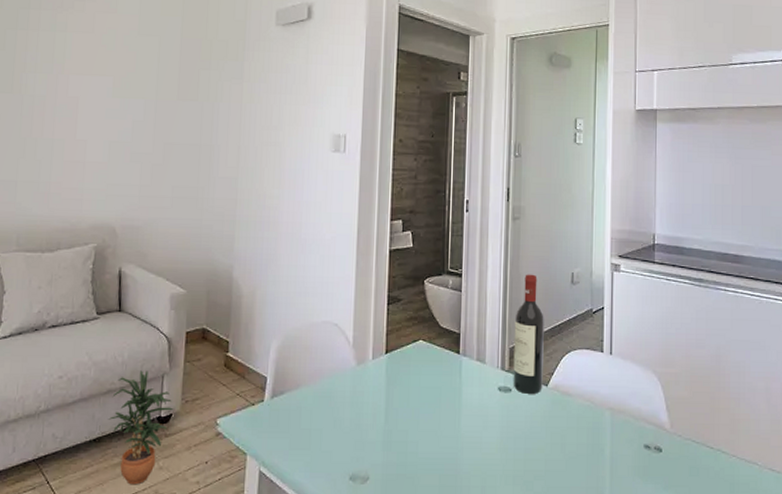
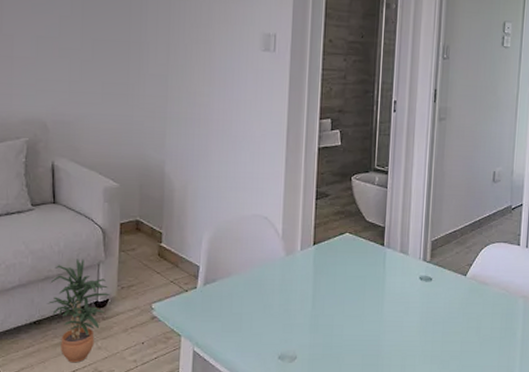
wine bottle: present [513,274,544,394] -> none [433,172,466,283]

